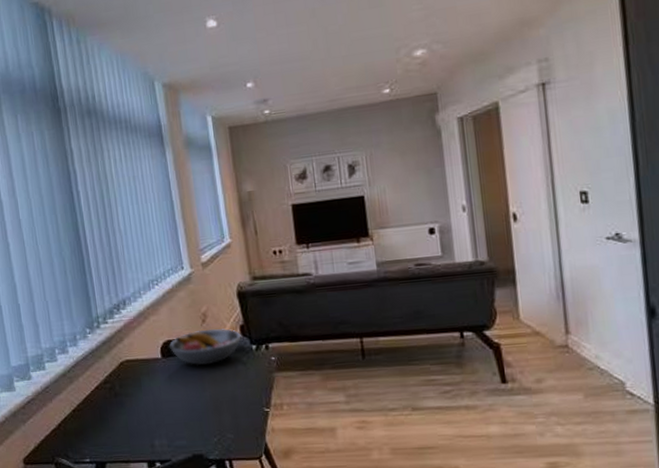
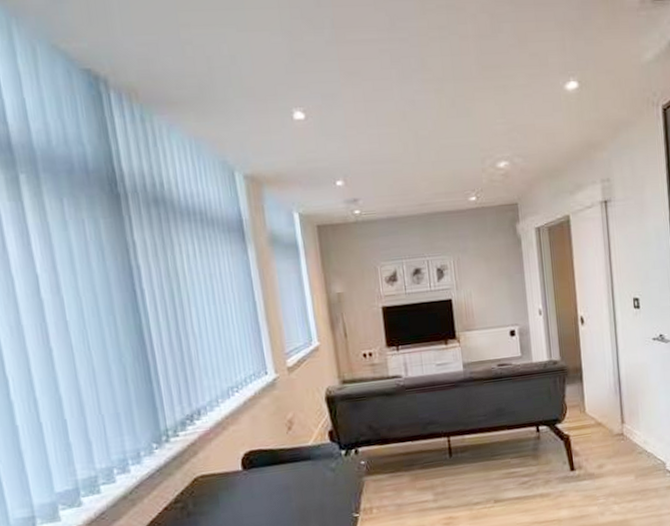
fruit bowl: present [168,328,241,366] -> none [250,435,330,476]

